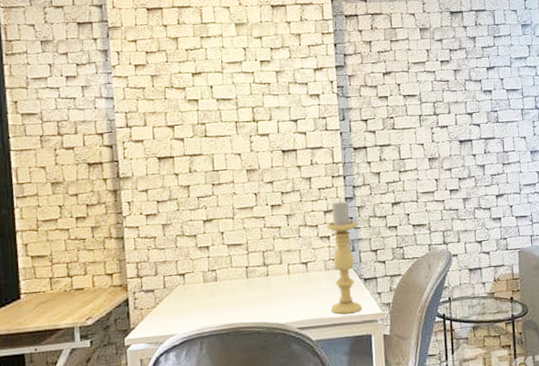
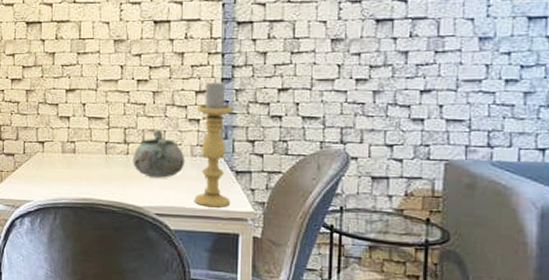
decorative bowl: none [272,250,321,295] -> present [133,130,186,178]

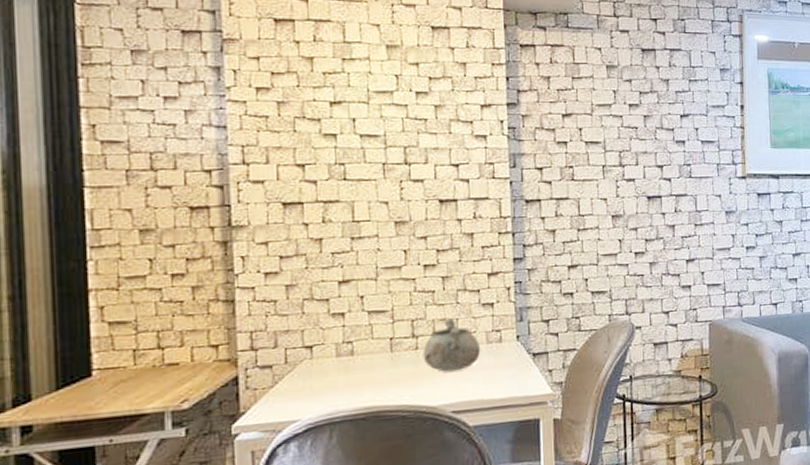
candle holder: present [194,79,233,208] -> none [491,260,530,396]

